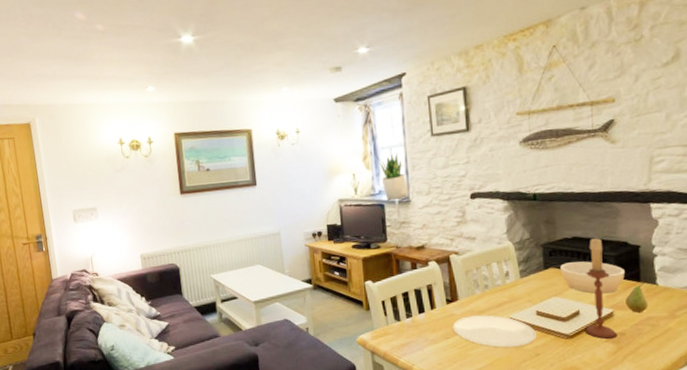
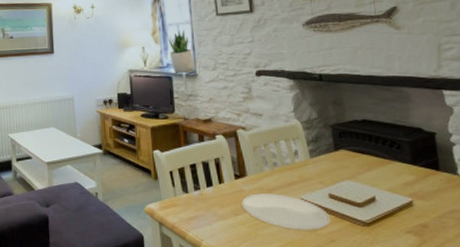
bowl: present [560,261,625,294] -> none [351,145,422,181]
candlestick: present [584,236,618,339] -> none [379,120,420,230]
fruit: present [625,283,648,314] -> none [425,172,451,205]

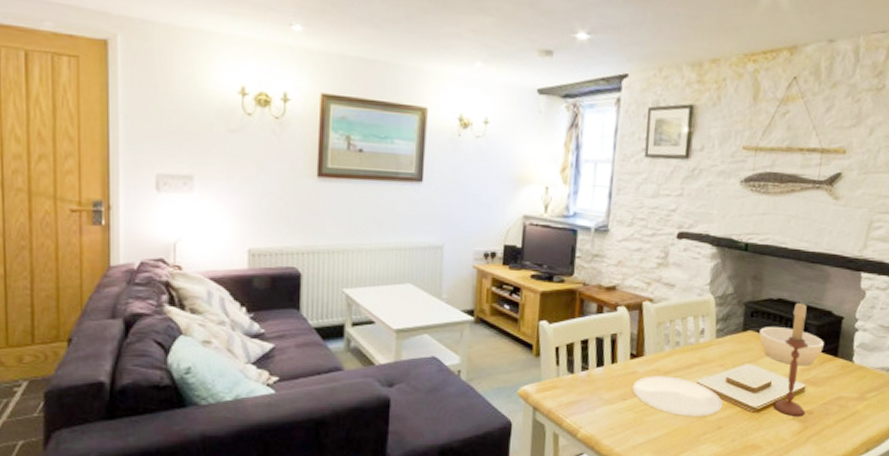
planter: present [168,29,195,74] -> none [579,169,609,228]
bowl: none [351,145,422,181] -> present [759,327,824,366]
candlestick: none [379,120,420,230] -> present [772,301,809,416]

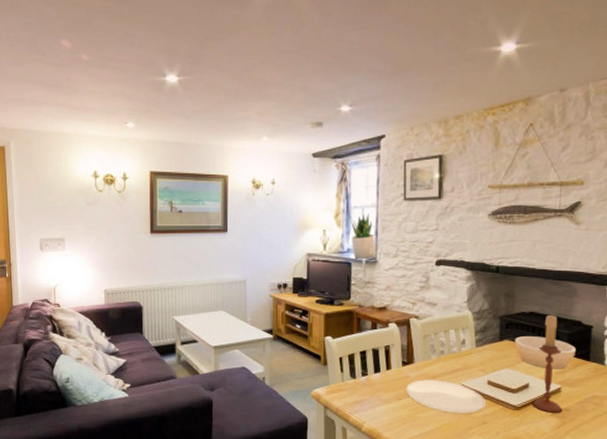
planter: none [579,169,609,228] -> present [351,213,376,260]

